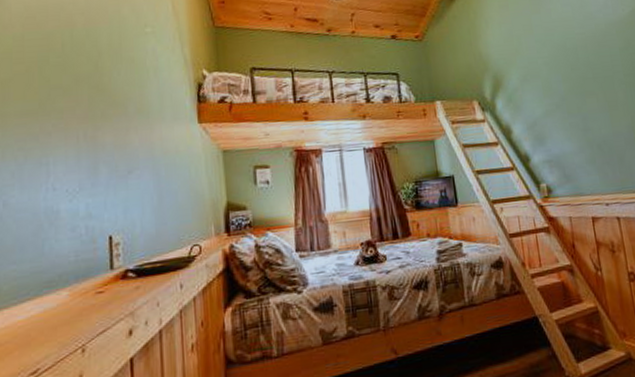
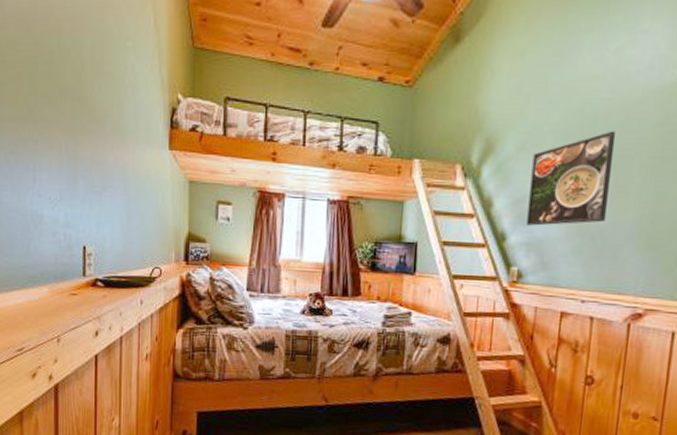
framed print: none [535,57,606,145] -> present [526,131,617,226]

